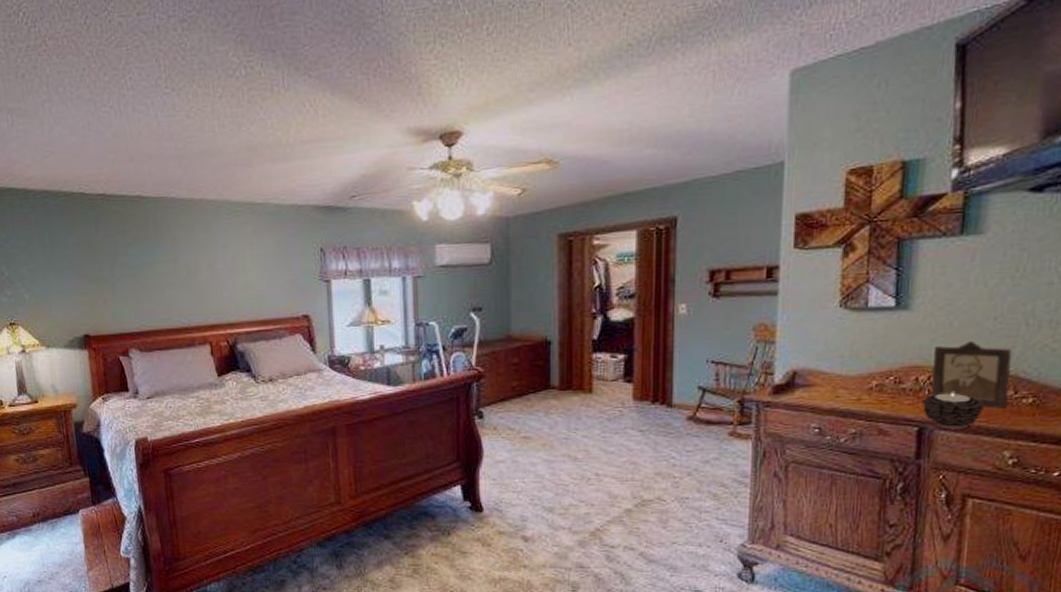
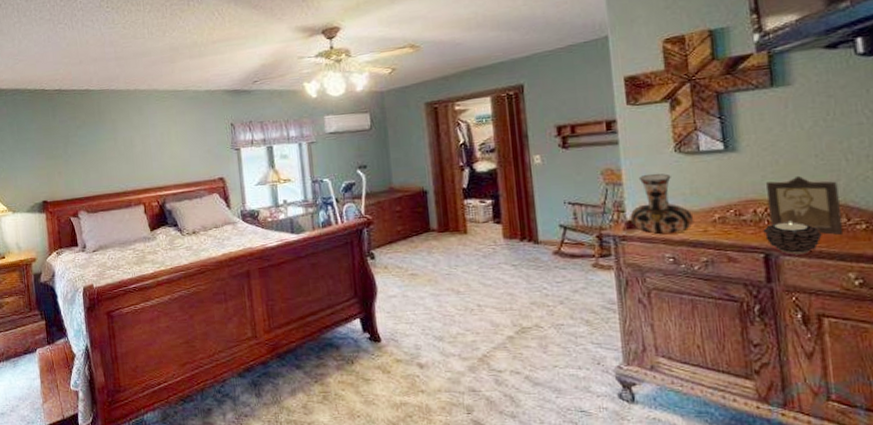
decorative vase: none [778,331,849,402] -> present [630,173,694,235]

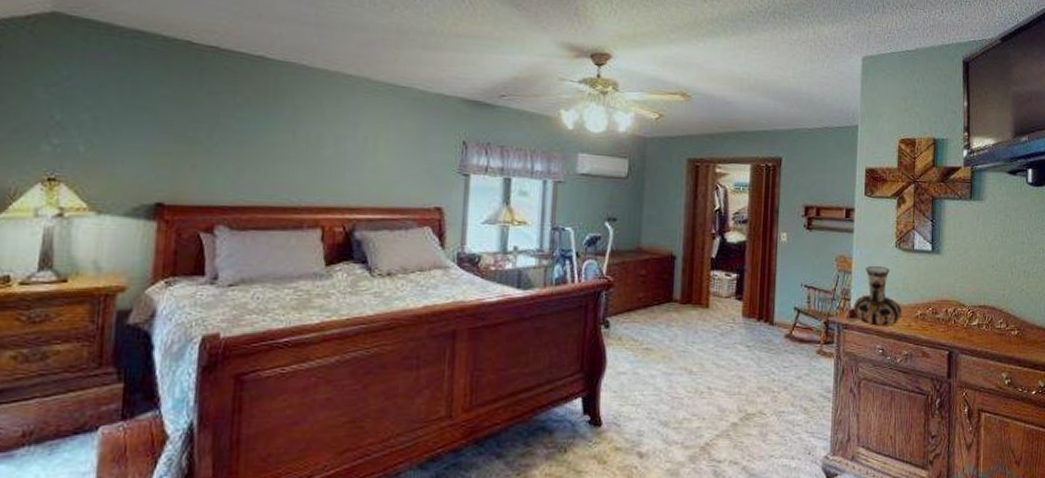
candle: present [763,222,822,255] -> none [950,323,989,353]
photo frame: present [766,175,844,235] -> none [956,282,1004,338]

